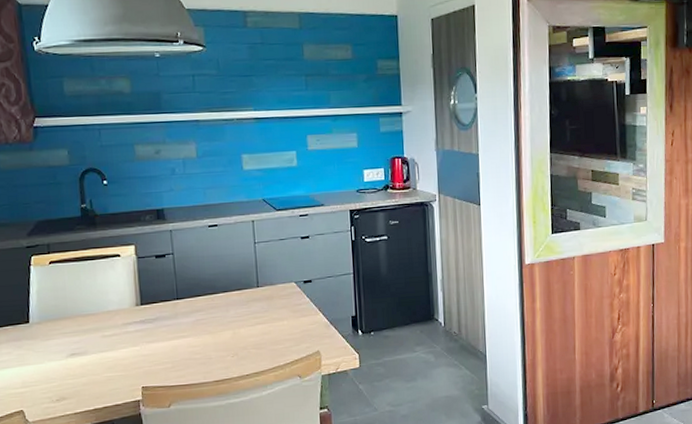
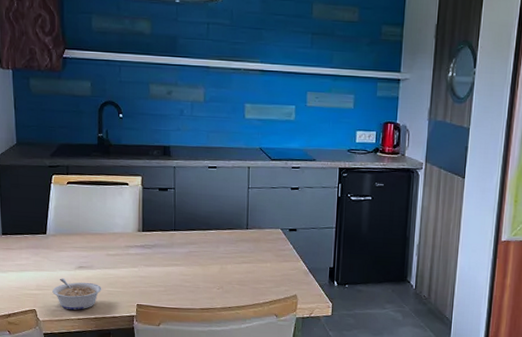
legume: none [41,370,100,405] -> present [52,278,102,310]

